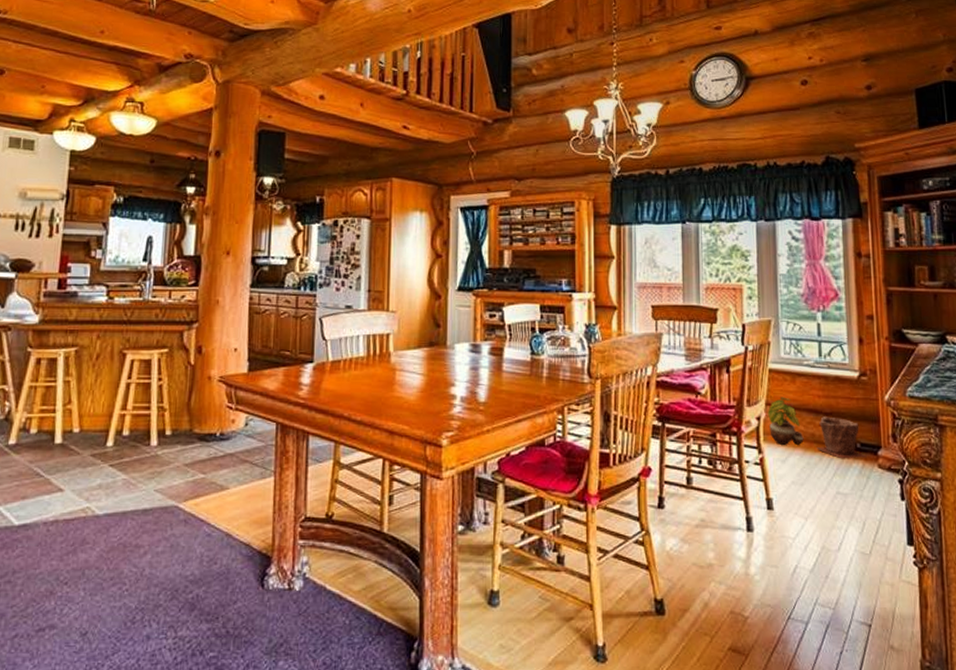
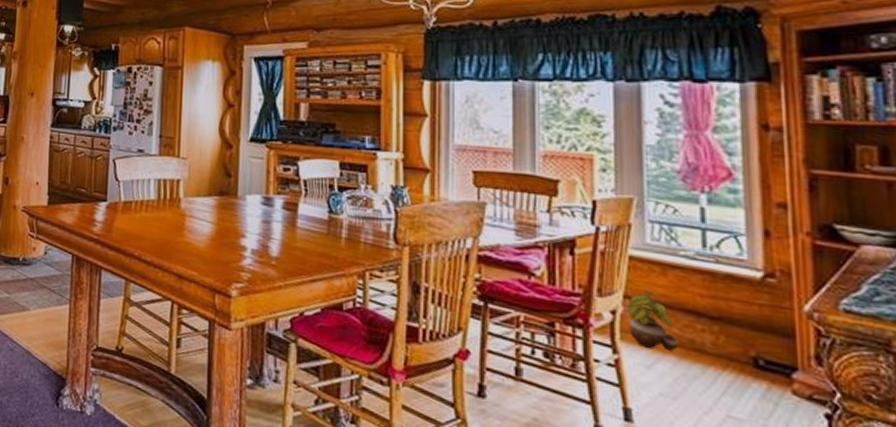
plant pot: present [817,416,867,459] -> none [697,320,774,379]

